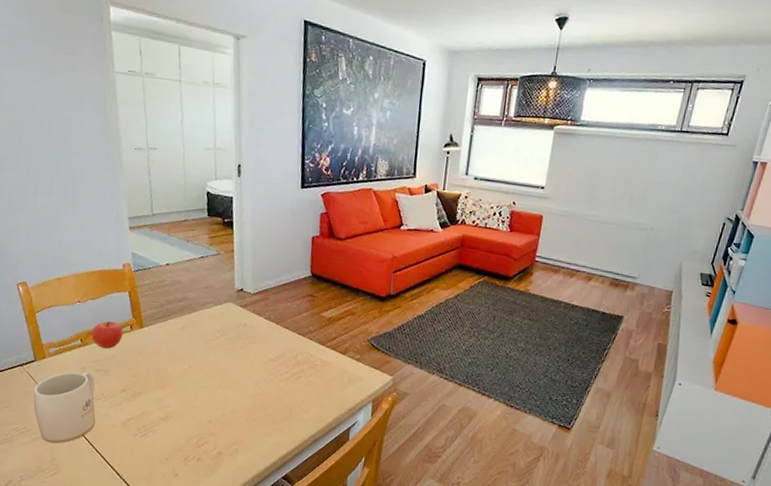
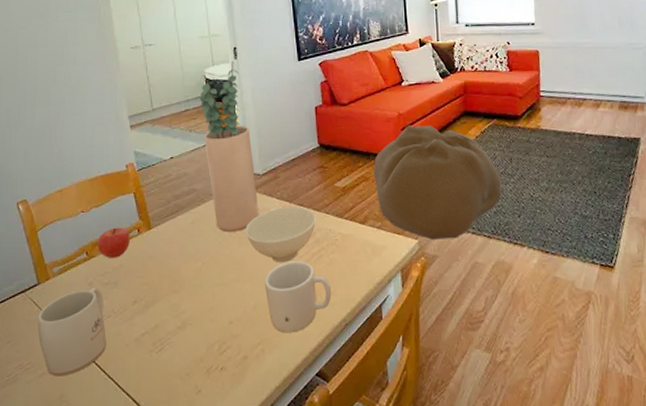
vase: none [200,178,247,343] -> present [200,61,259,232]
bowl: none [231,327,301,377] -> present [245,205,317,262]
mug: none [244,377,306,440] -> present [264,261,332,333]
beanbag: none [359,269,482,381] -> present [373,125,502,240]

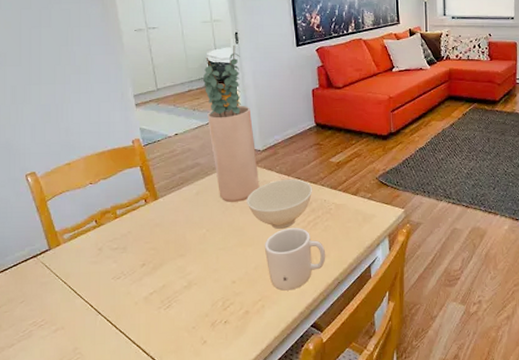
mug: present [38,287,106,377] -> none [50,252,117,332]
fruit: present [97,227,130,258] -> none [105,197,137,226]
beanbag: present [373,125,502,240] -> none [365,107,480,209]

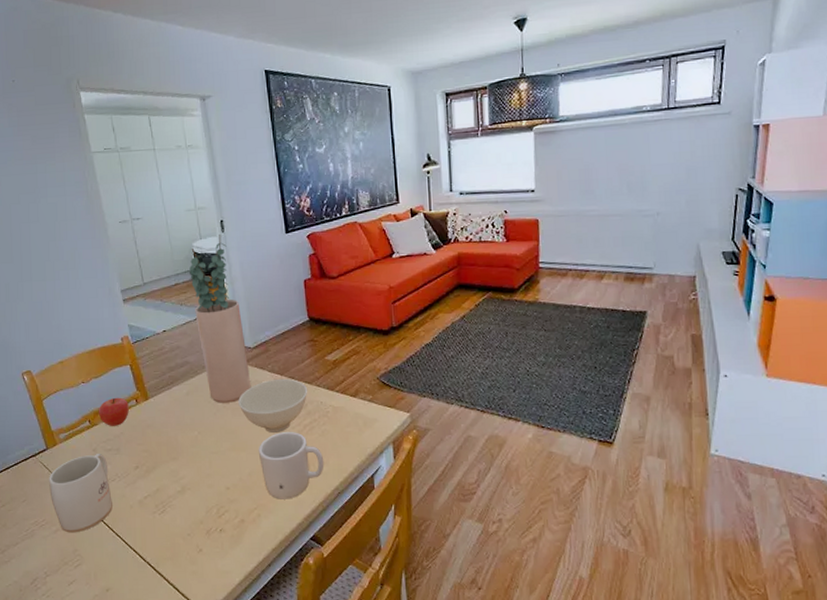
mug: none [50,252,117,332] -> present [49,453,112,533]
fruit: none [105,197,137,226] -> present [98,397,129,426]

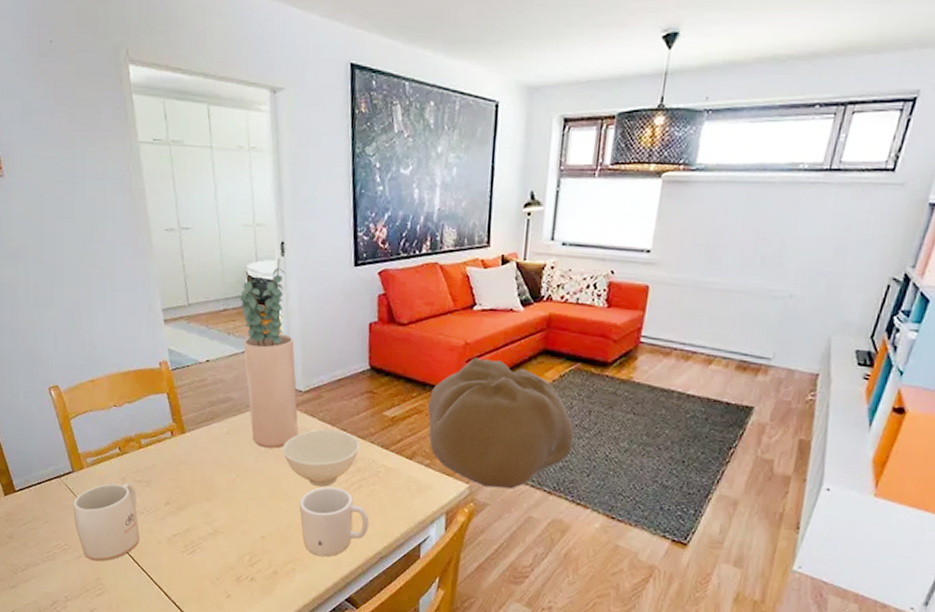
fruit: present [98,397,129,426] -> none [129,426,163,458]
beanbag: none [364,298,497,413] -> present [427,357,575,489]

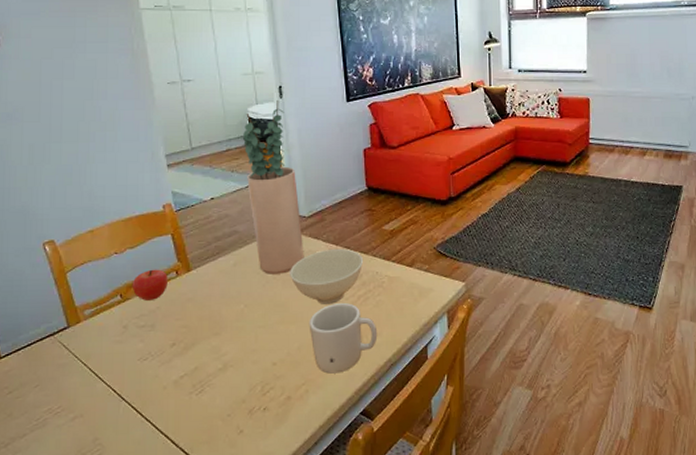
mug: present [73,482,139,562] -> none [68,330,143,420]
fruit: none [129,426,163,458] -> present [132,269,168,301]
beanbag: present [427,357,575,489] -> none [422,169,549,282]

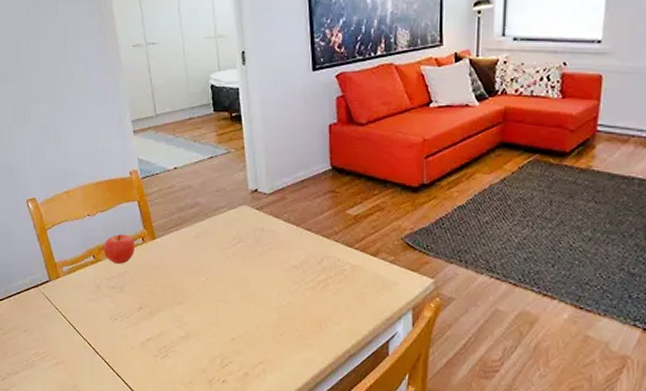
vase: present [243,100,304,274] -> none [205,67,265,251]
bowl: present [290,248,364,304] -> none [249,229,325,287]
mug: present [309,303,378,374] -> none [267,286,337,357]

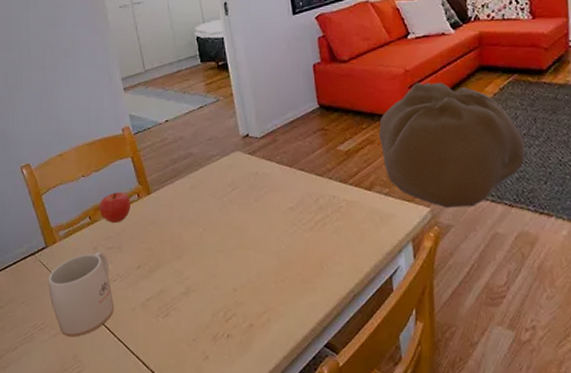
mug: none [51,289,114,368] -> present [48,251,114,337]
beanbag: none [389,153,537,283] -> present [378,82,525,208]

